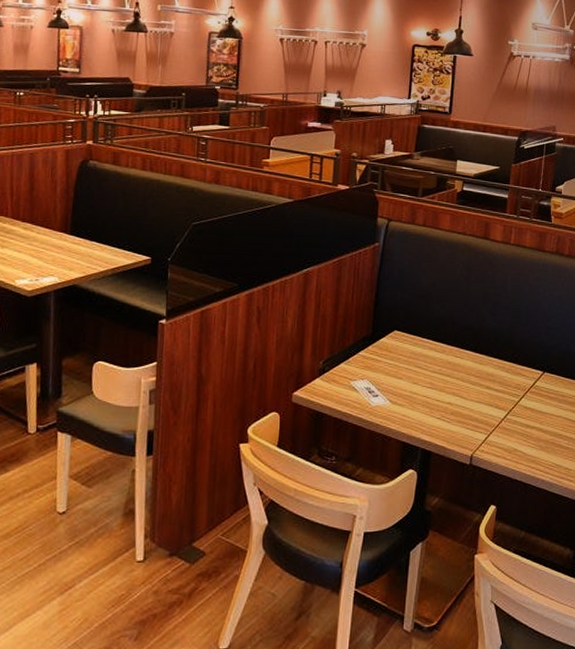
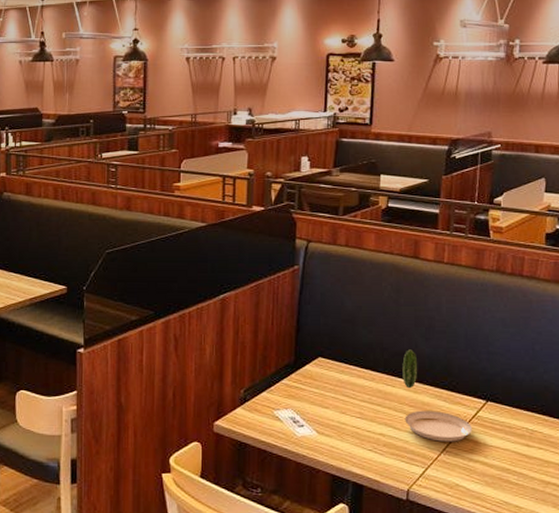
plate: none [470,324,531,410] -> present [402,349,473,442]

